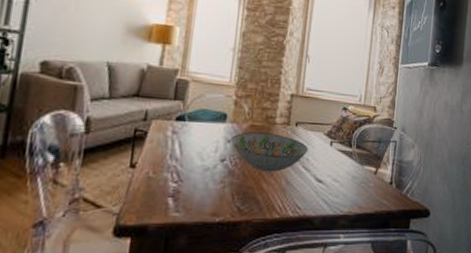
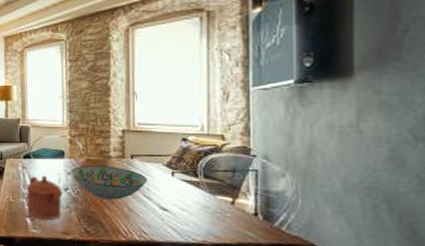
teapot: none [170,143,219,200] -> present [27,175,63,220]

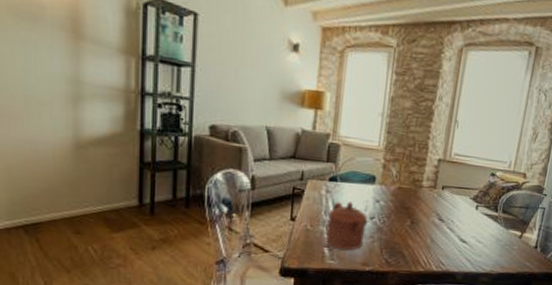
decorative bowl: present [70,165,148,200] -> none [379,193,454,231]

